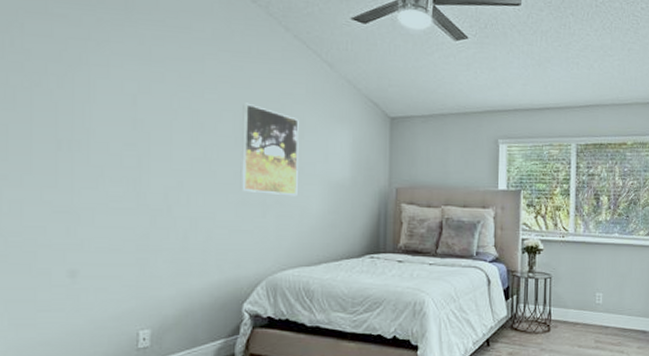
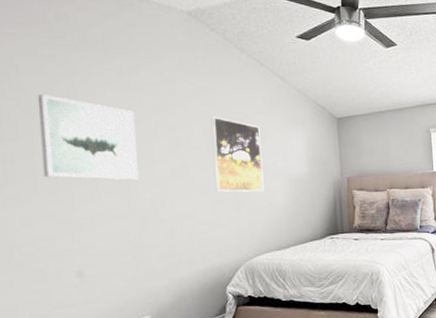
wall art: none [41,59,154,169] -> present [37,95,139,180]

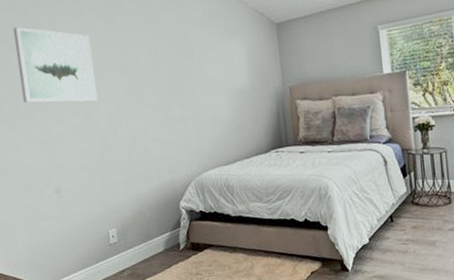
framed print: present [211,116,264,192] -> none [155,33,209,109]

